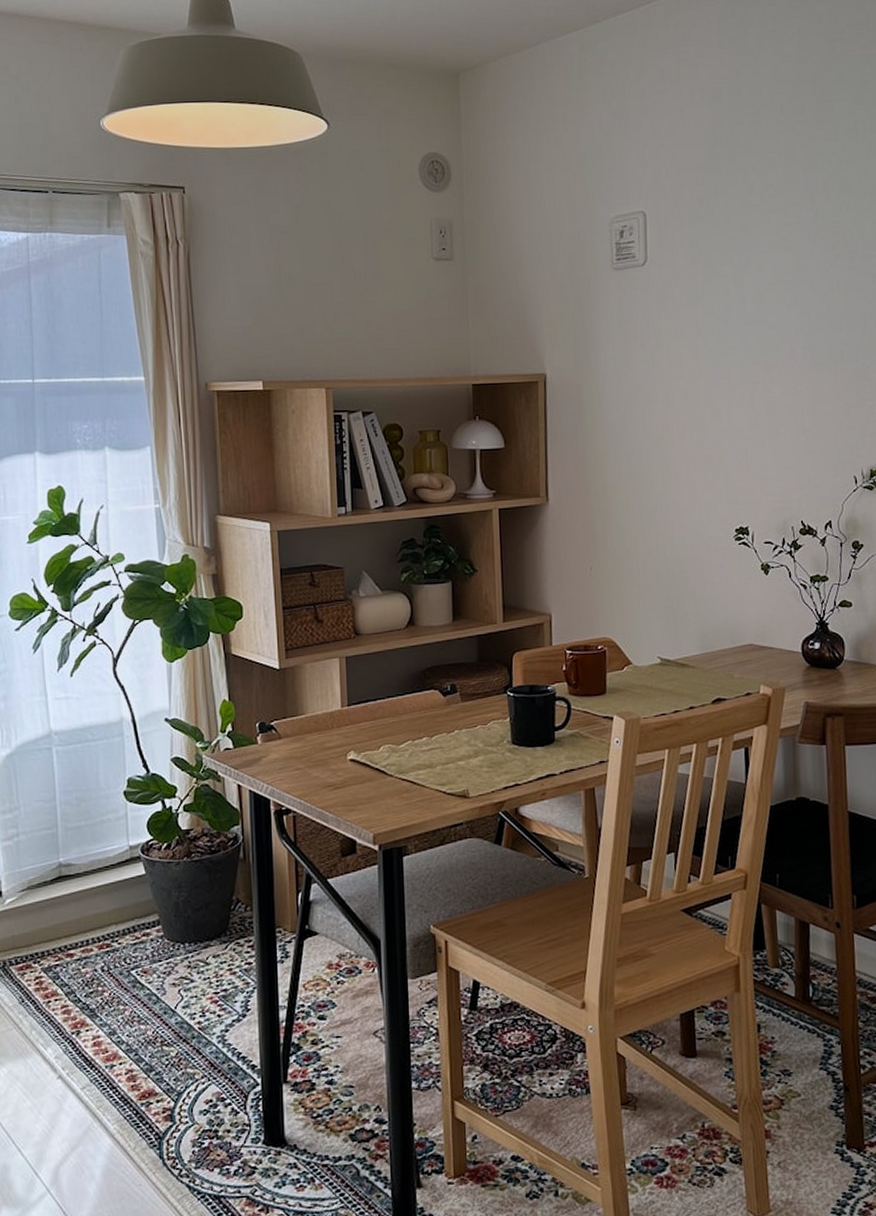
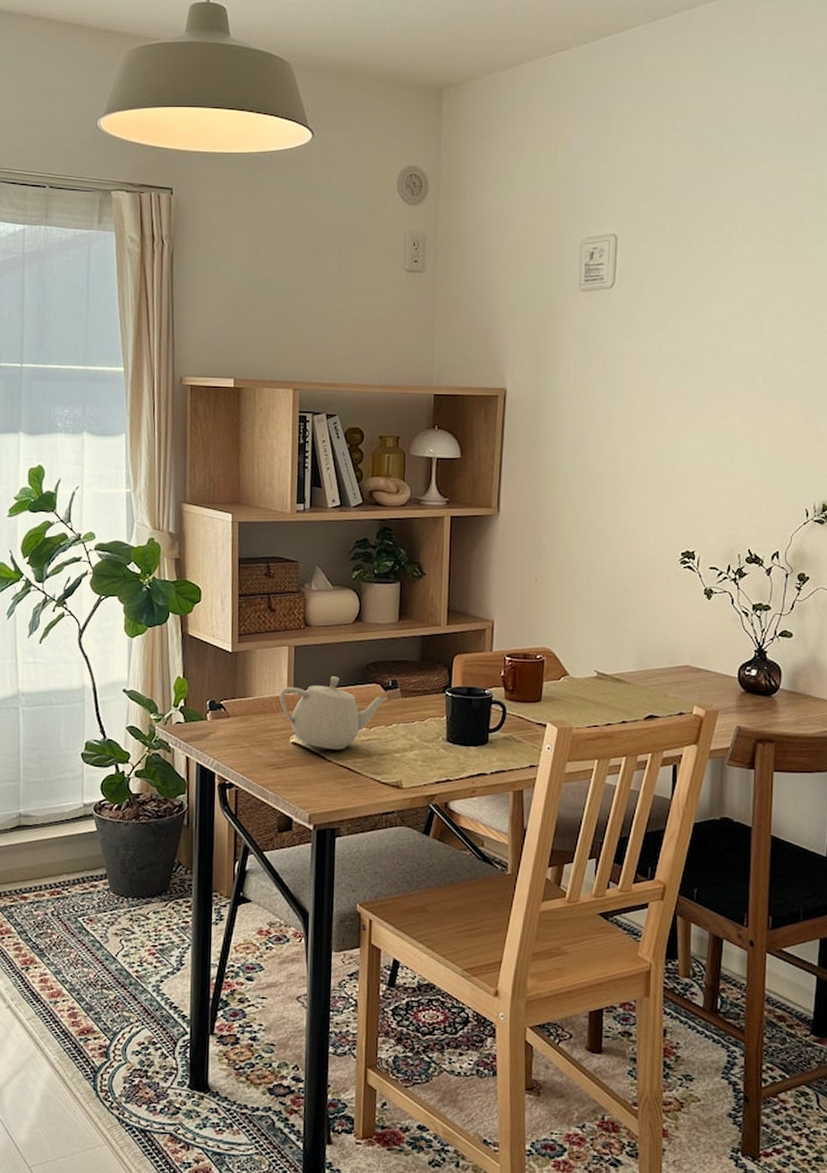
teapot: none [333,685,447,764] -> present [279,676,387,750]

